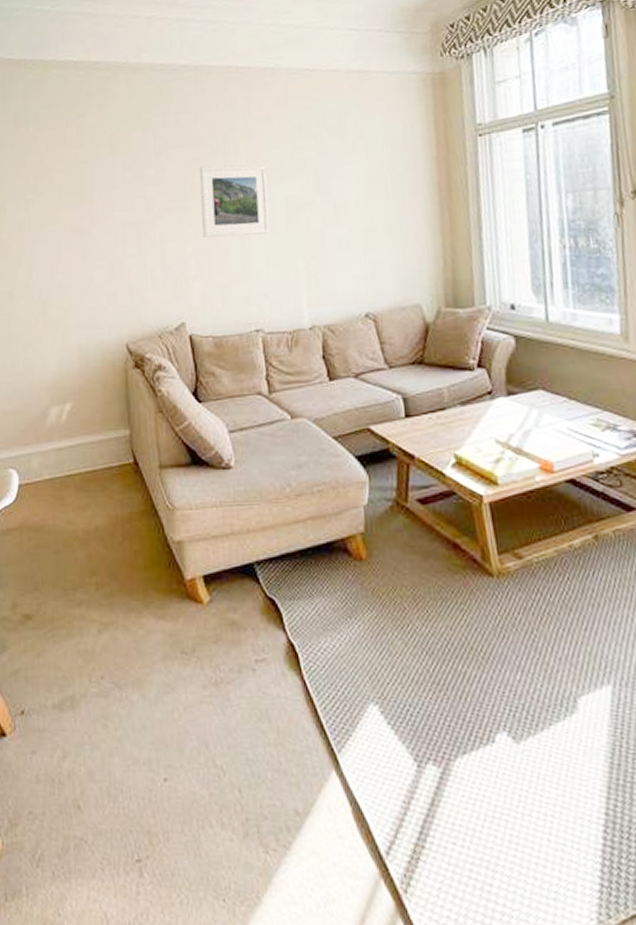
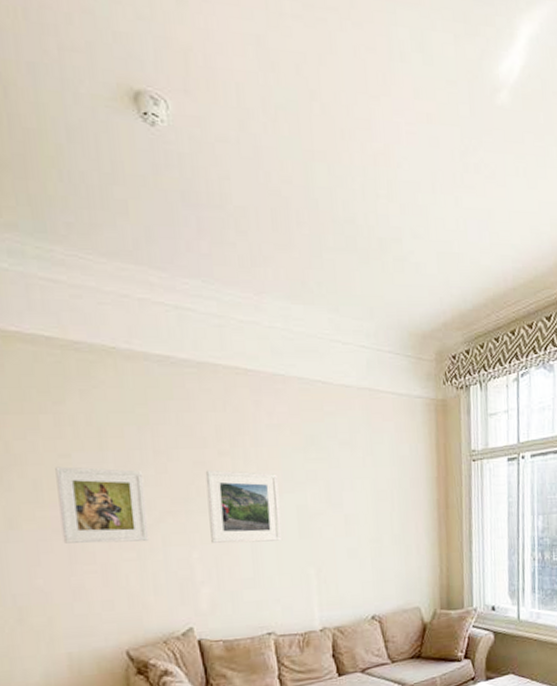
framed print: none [76,171,149,241] -> present [55,466,150,543]

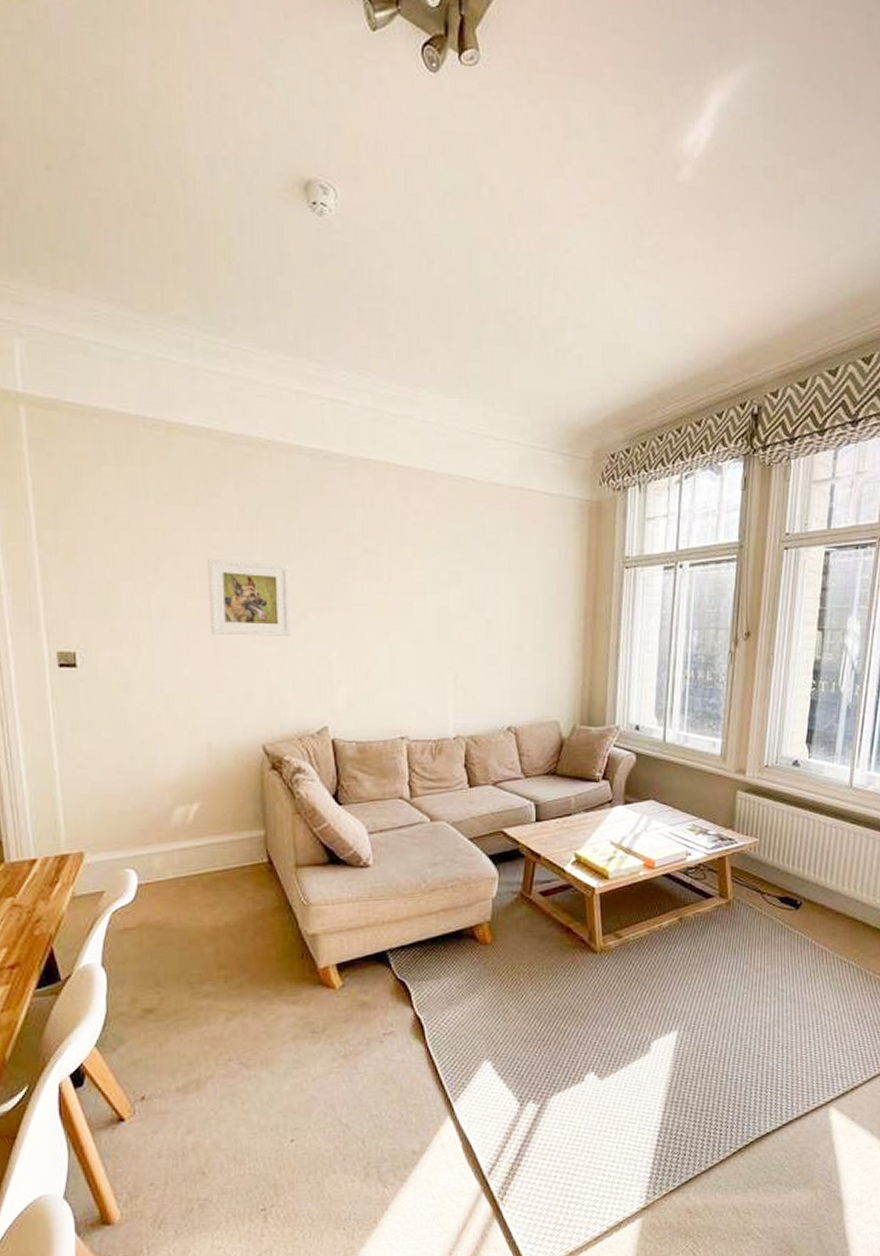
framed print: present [205,470,282,544] -> none [349,567,422,643]

